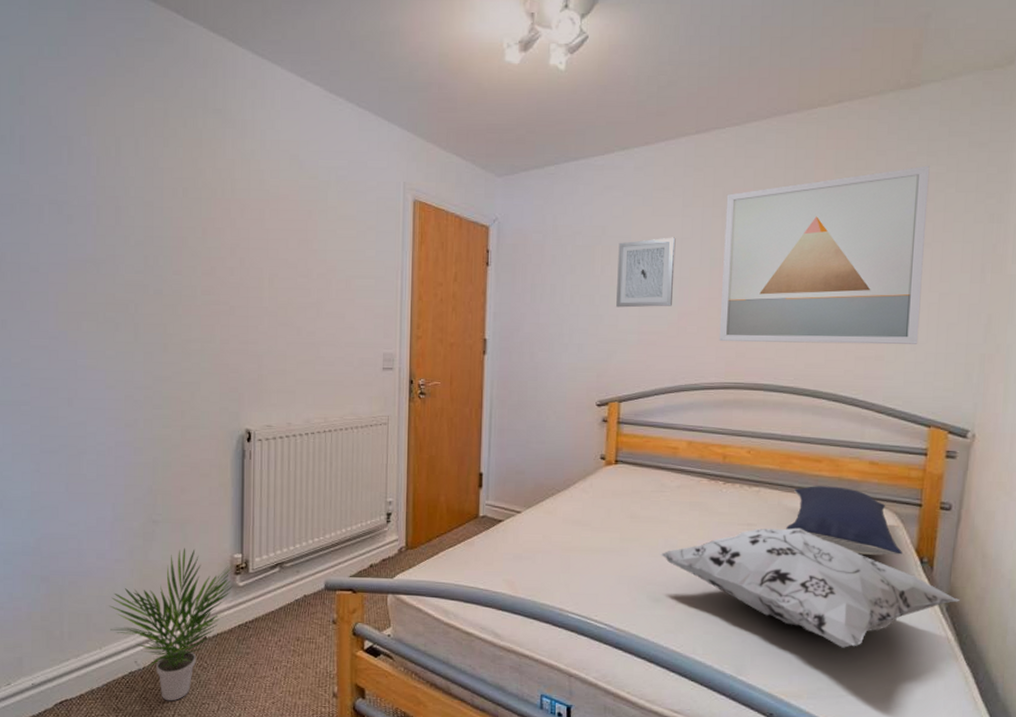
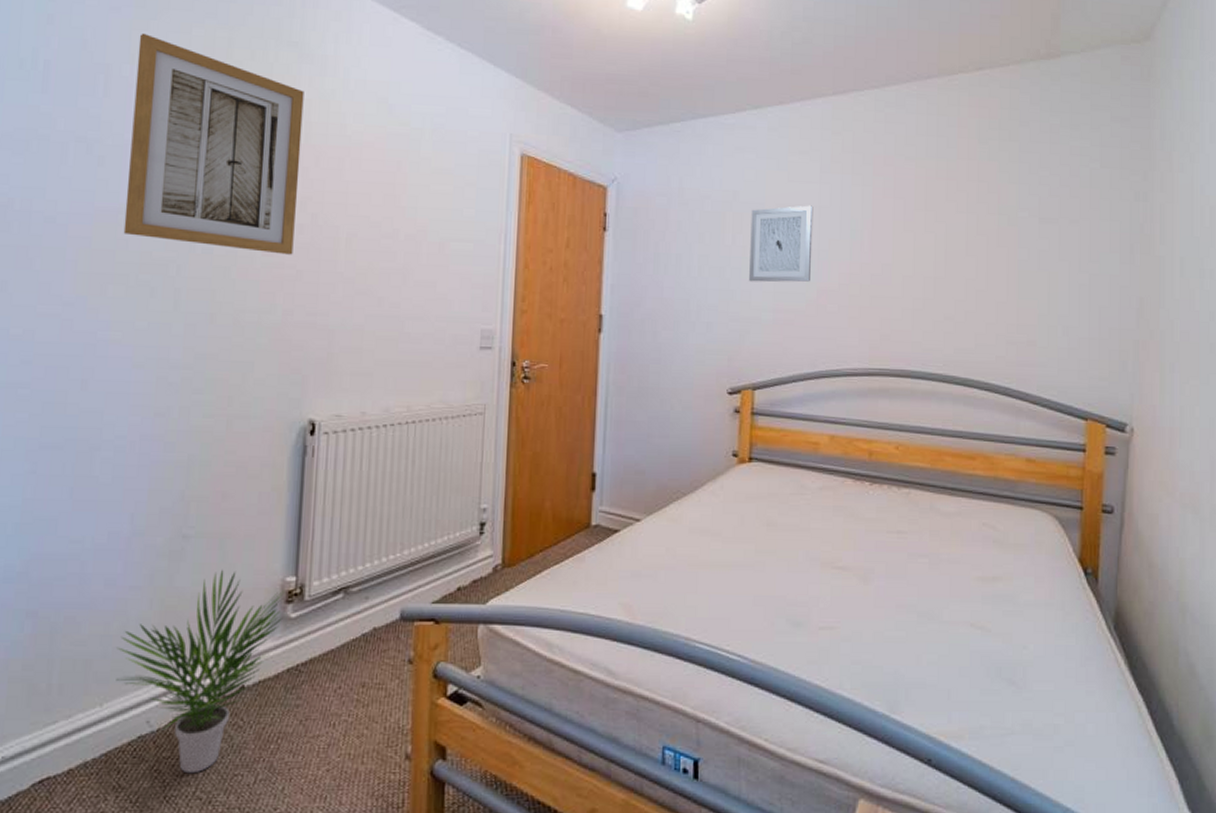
wall art: none [91,108,229,293] -> present [123,33,304,255]
decorative pillow: present [659,528,960,648] -> none [800,536,1128,677]
wall art: present [719,165,930,345] -> none [861,139,1074,329]
pillow: present [786,486,903,556] -> none [940,486,1066,566]

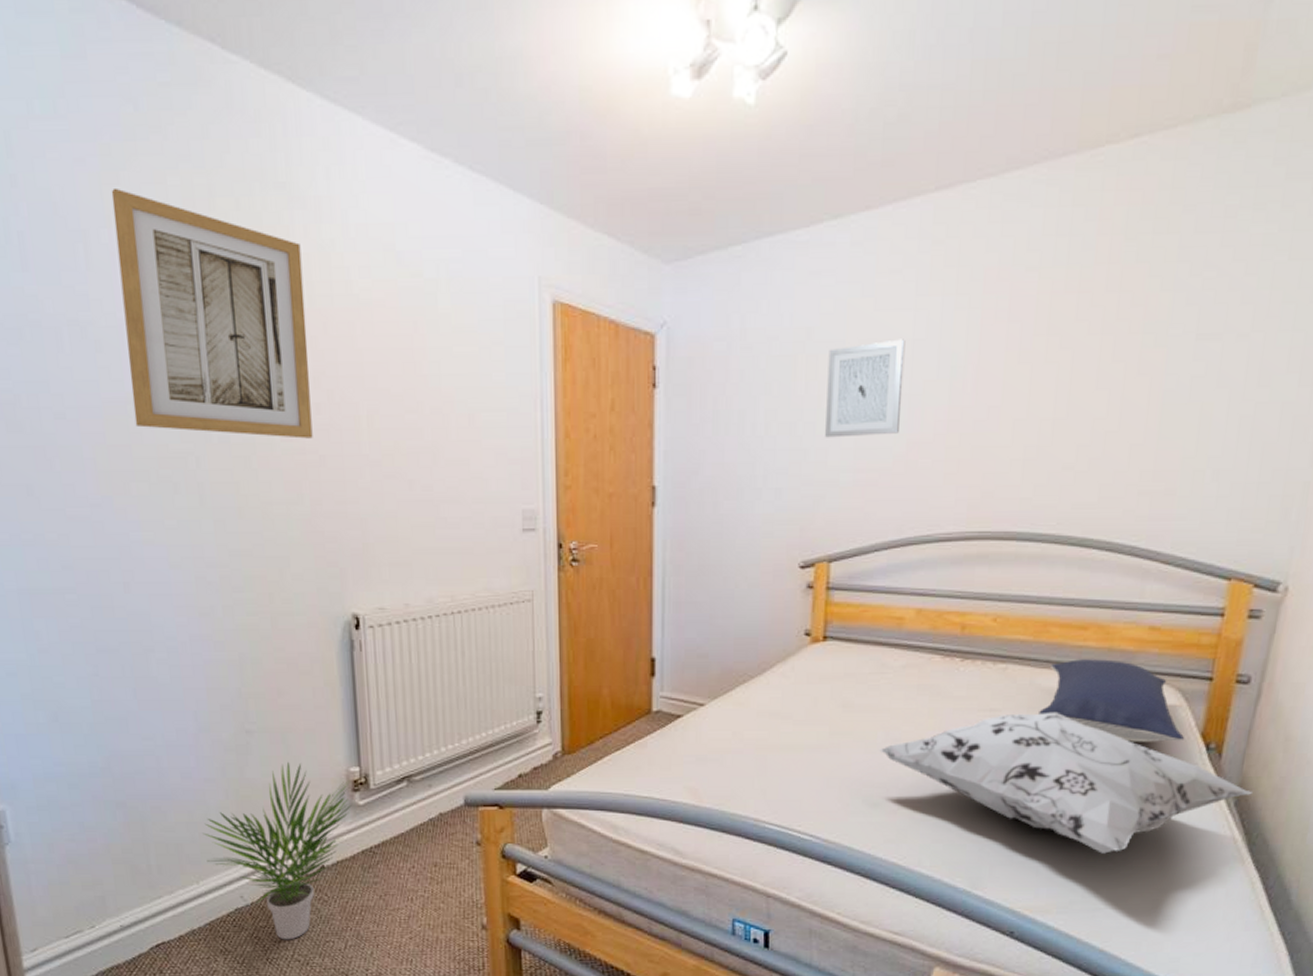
decorative pillow: none [800,536,1128,677] -> present [878,713,1252,854]
pillow: none [940,486,1066,566] -> present [1039,659,1185,742]

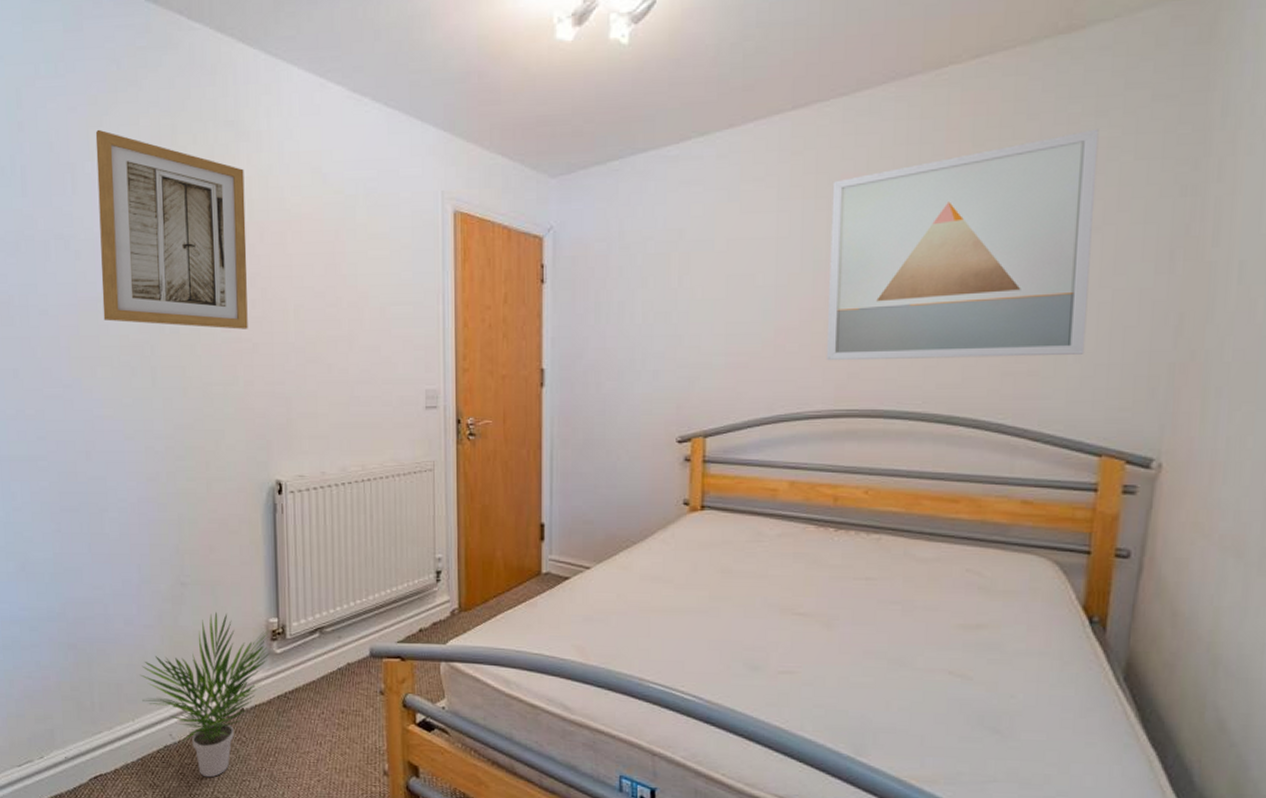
wall art: present [825,339,906,438] -> none [698,237,770,325]
decorative pillow: present [878,713,1252,854] -> none [757,582,1142,725]
wall art: none [959,223,1256,479] -> present [826,128,1099,361]
pillow: present [1039,659,1185,742] -> none [915,531,1066,614]

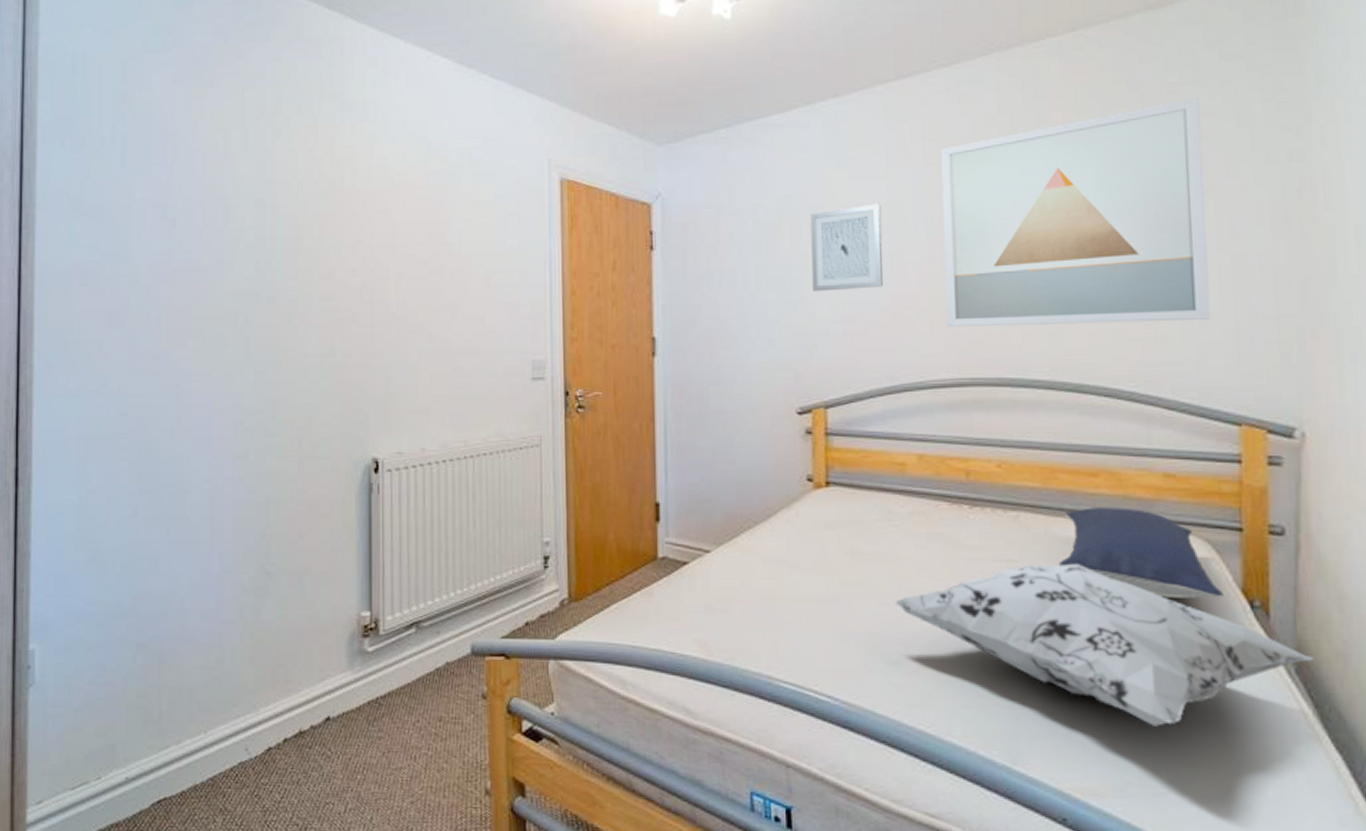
wall art: present [95,129,248,329] -> none [197,100,349,299]
potted plant: present [140,611,270,778] -> none [215,604,360,800]
wall art: none [698,237,770,325] -> present [810,203,883,292]
decorative pillow: none [757,582,1142,725] -> present [892,564,1313,727]
pillow: none [915,531,1066,614] -> present [1059,507,1225,599]

